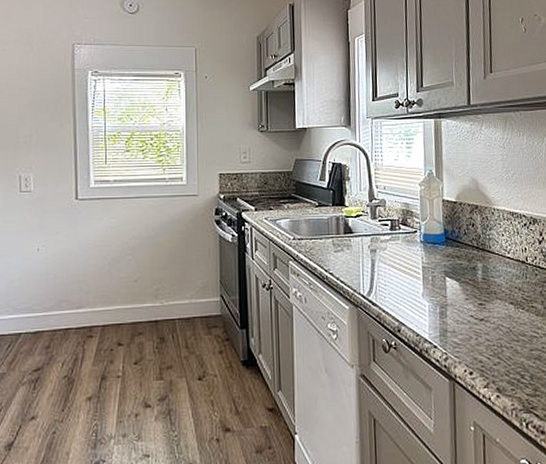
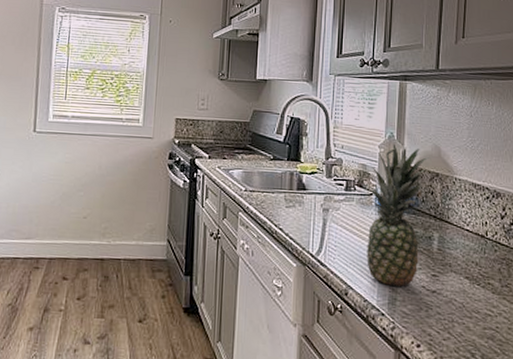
fruit: none [410,180,470,319] -> present [366,143,431,287]

